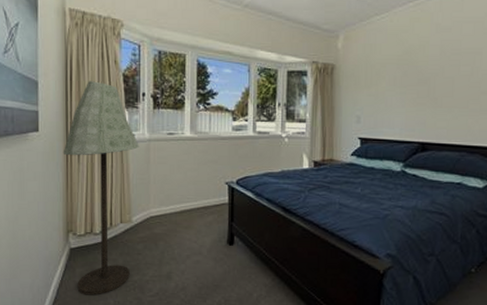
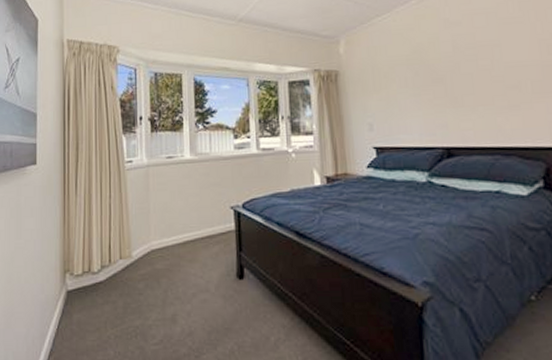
floor lamp: present [63,81,139,295] -> none [60,108,138,345]

